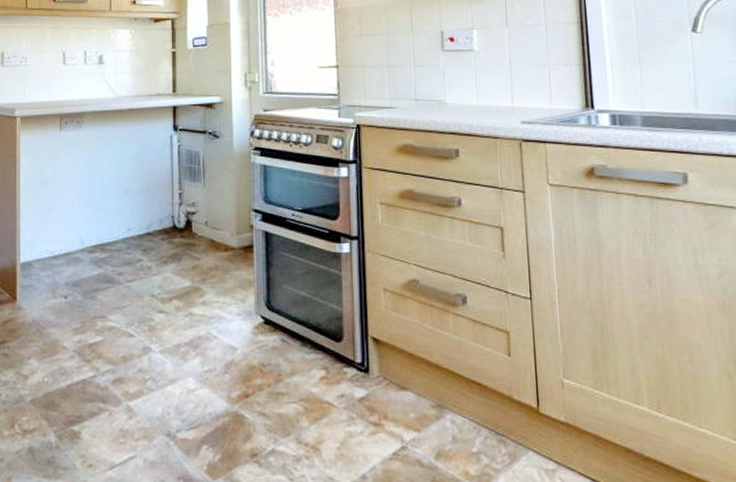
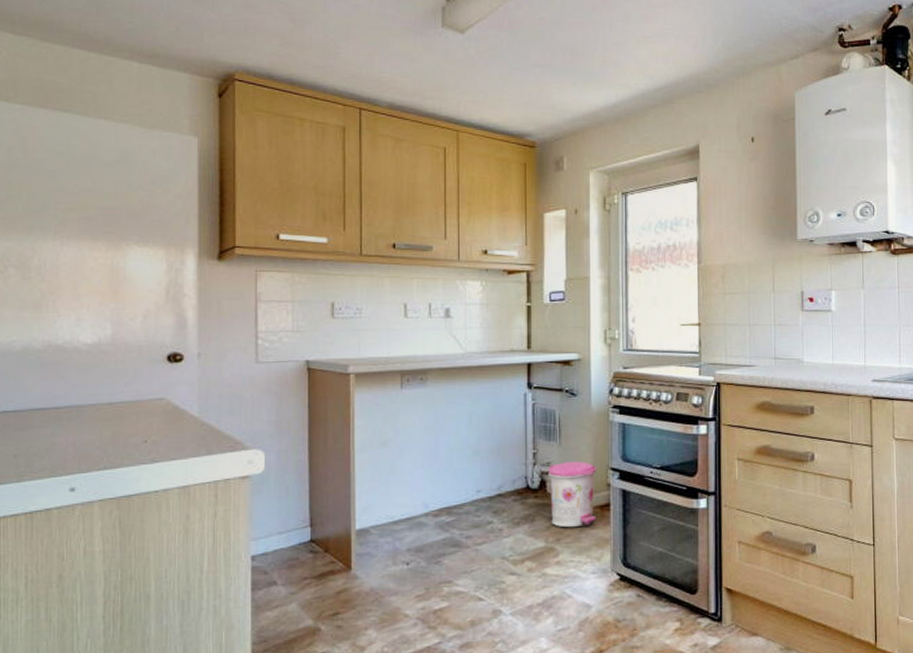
trash can: none [193,202,240,268] -> present [548,461,597,528]

